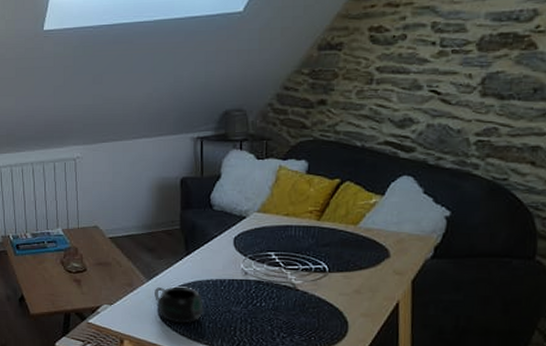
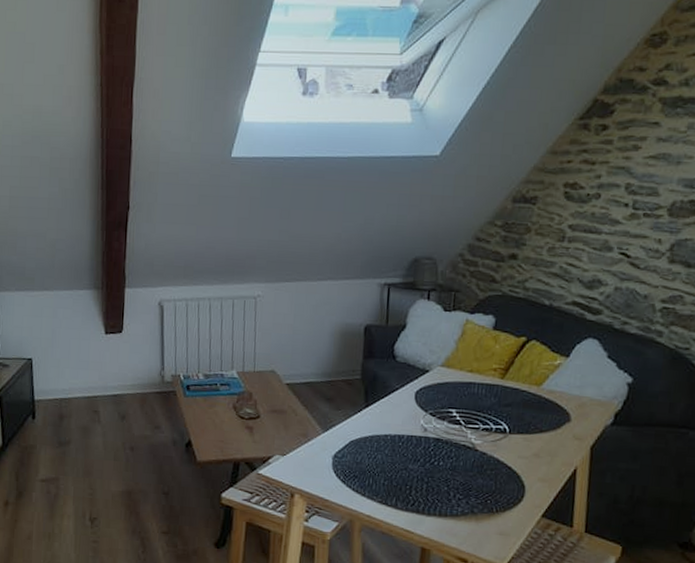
mug: present [155,286,204,324] -> none [330,439,380,480]

